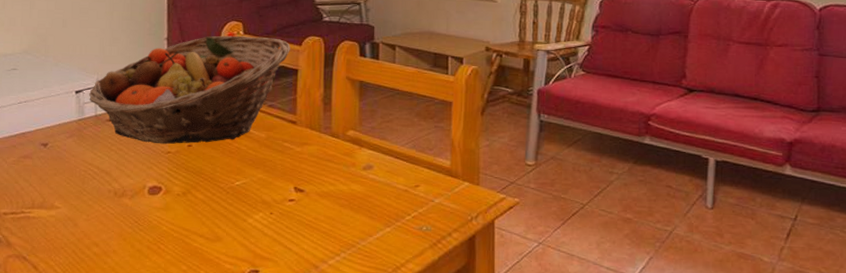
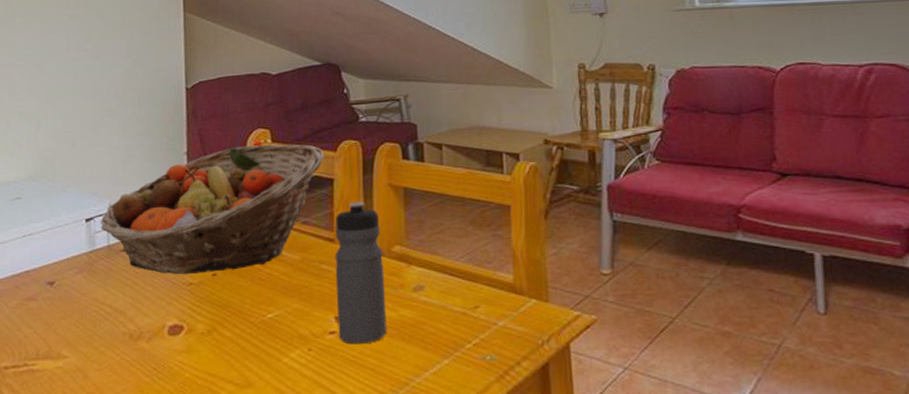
water bottle: none [296,91,339,212] -> present [335,202,387,345]

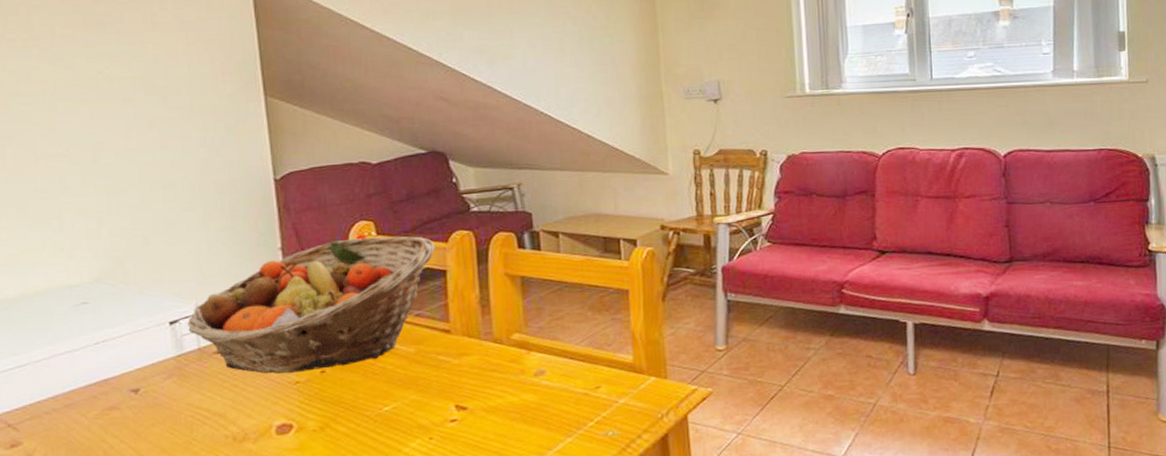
water bottle: present [335,202,387,345] -> none [451,292,509,431]

